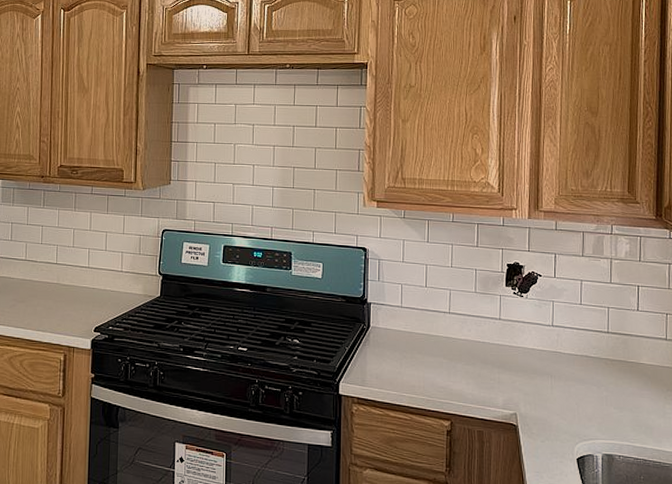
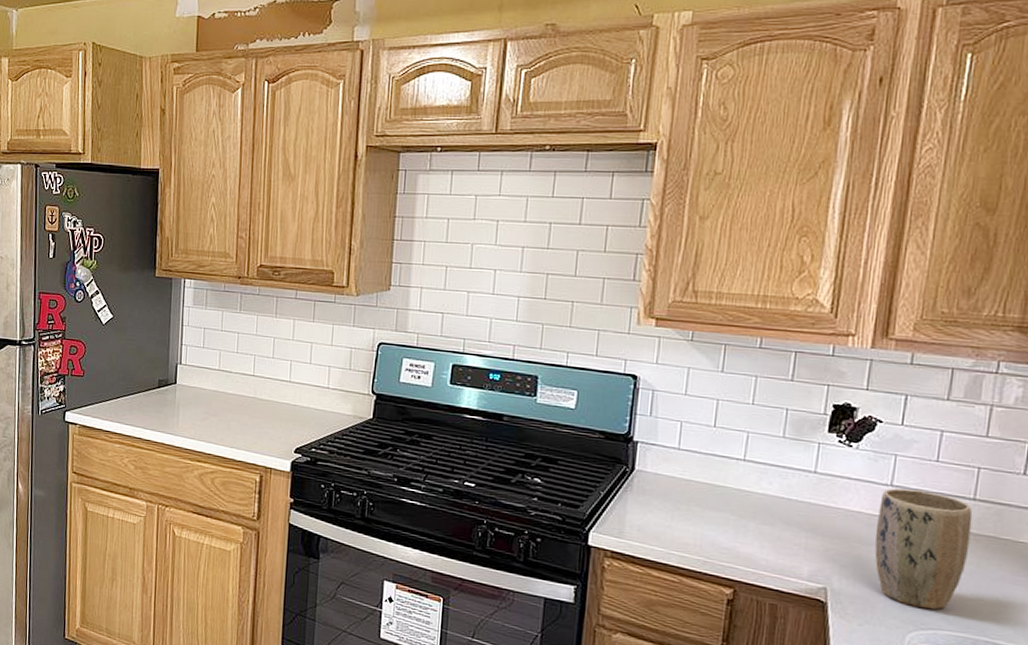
plant pot: none [545,328,609,424] -> present [875,488,973,610]

